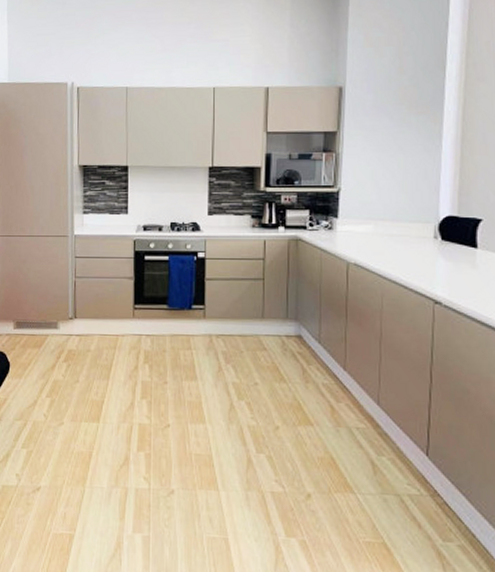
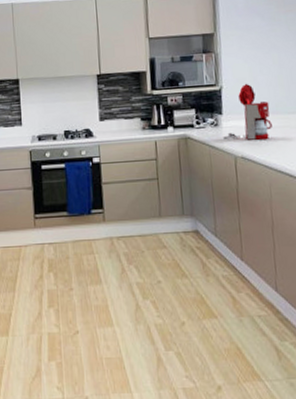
coffee maker: none [337,186,390,247] -> present [223,83,272,140]

